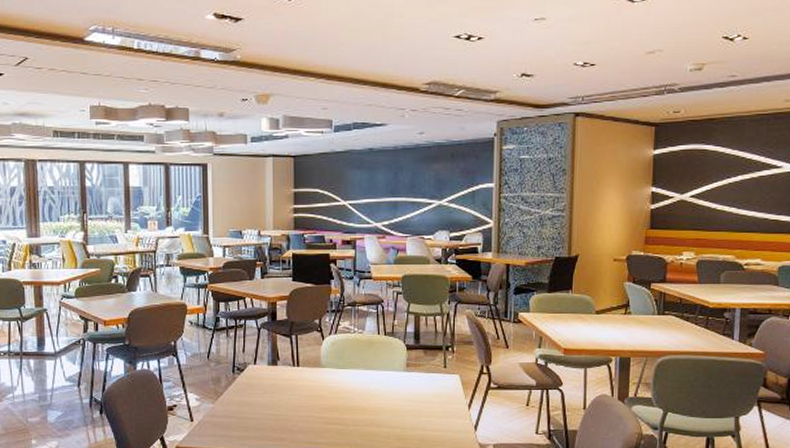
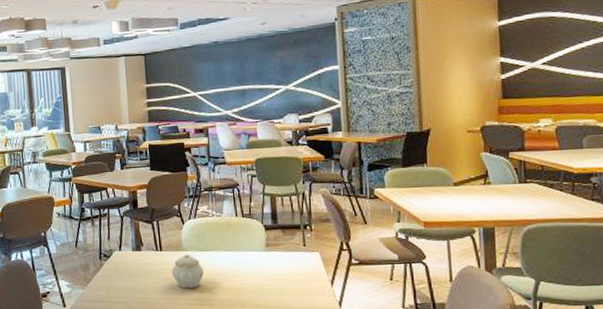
teapot: none [307,371,341,407] -> present [171,254,204,289]

